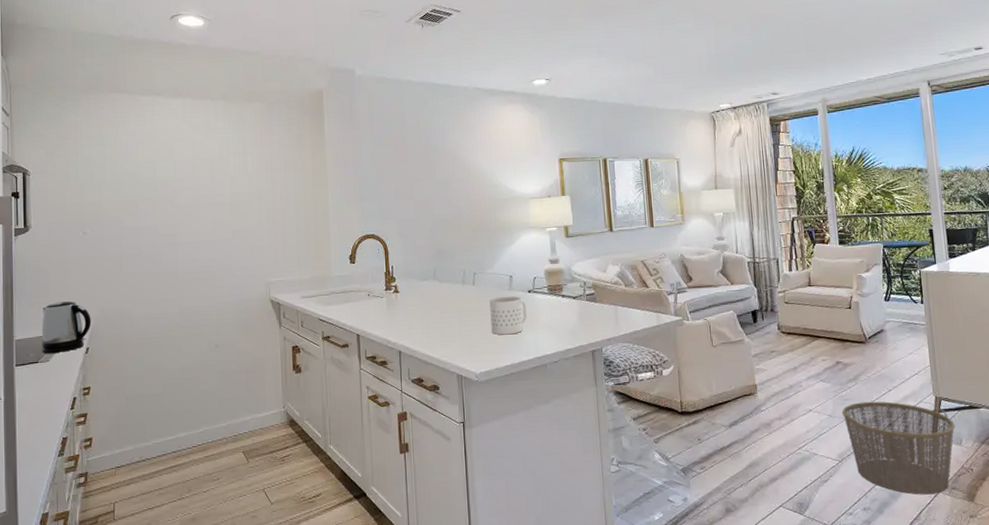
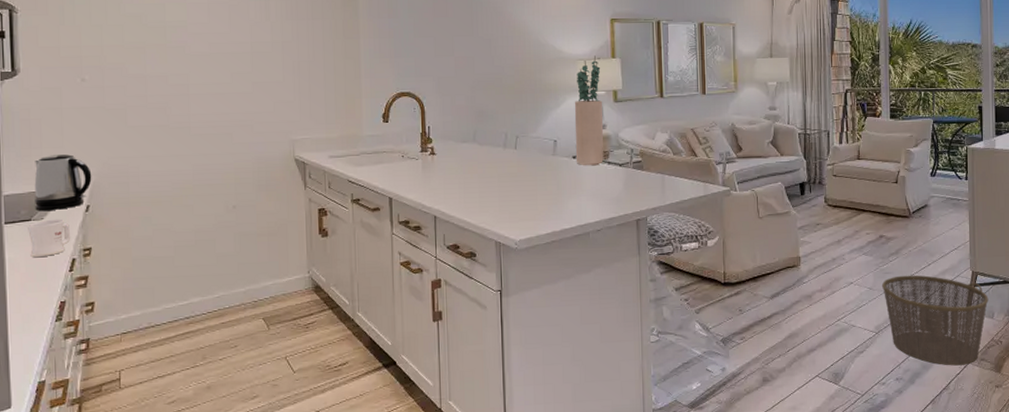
mug: none [34,360,72,397] -> present [26,219,70,258]
mug: present [489,296,528,335] -> none [532,161,571,202]
vase: none [527,194,558,300] -> present [574,55,604,166]

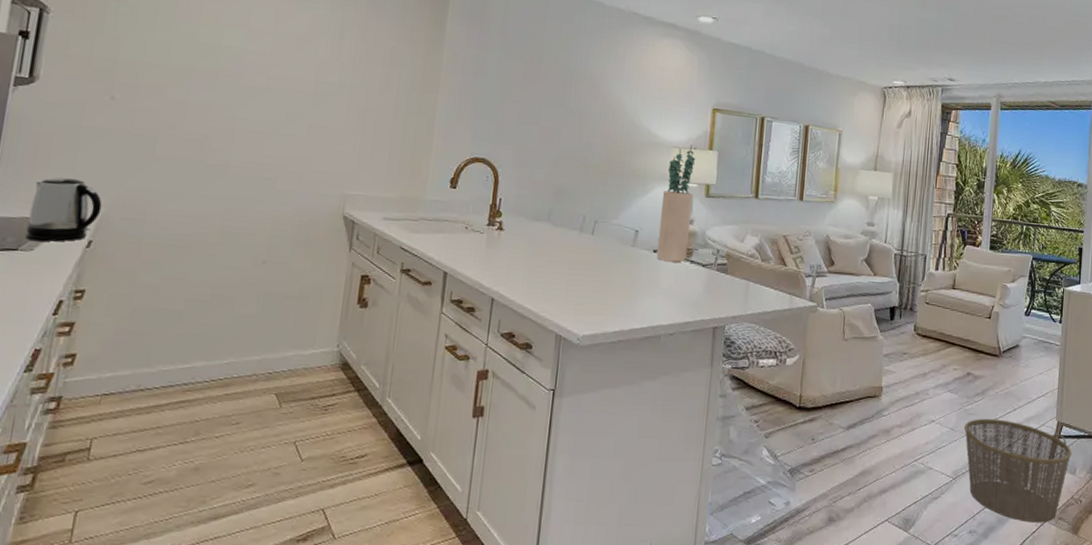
mug: present [26,219,70,258] -> none [8,251,64,295]

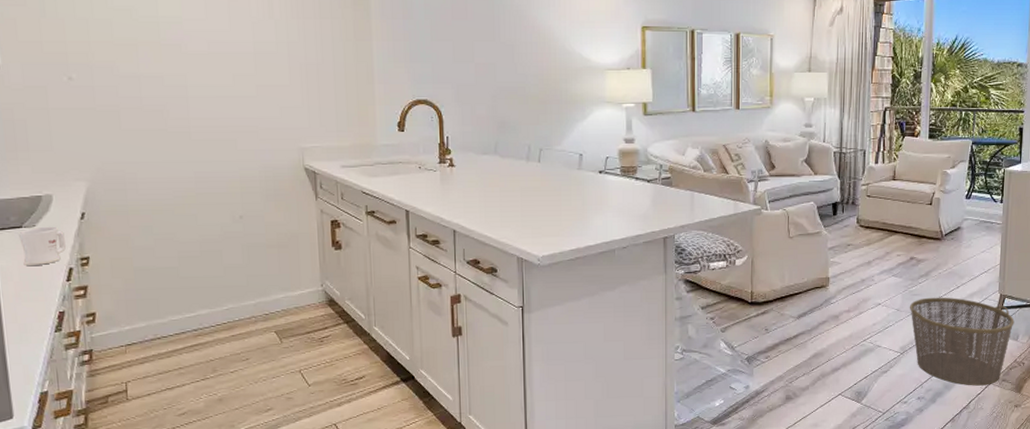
mug: none [8,251,64,295] -> present [17,226,66,267]
kettle: present [25,177,102,242] -> none [22,157,86,217]
vase: present [656,145,696,263] -> none [601,65,632,182]

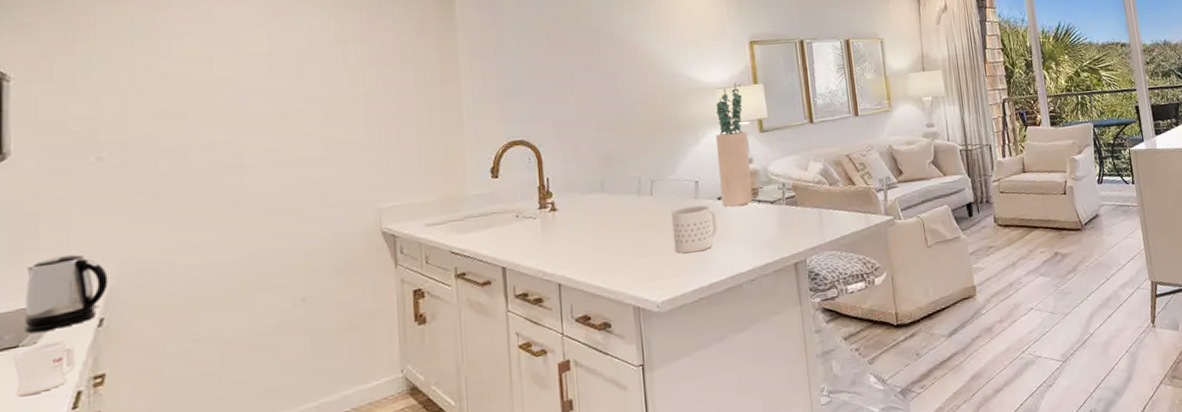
kettle: none [22,157,86,217] -> present [25,254,108,333]
mug: none [556,176,597,218] -> present [671,205,718,254]
vase: none [601,65,632,182] -> present [715,82,753,207]
basket: present [909,297,1015,386] -> none [1062,291,1172,389]

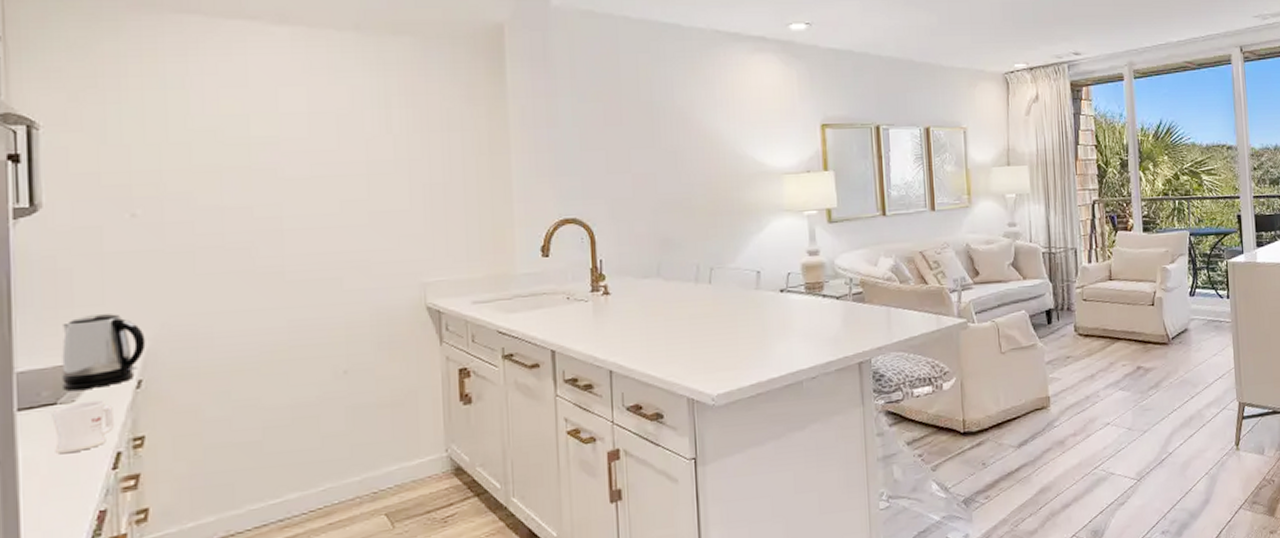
mug: present [671,205,718,254] -> none [730,296,779,347]
vase: present [715,82,753,207] -> none [780,168,817,301]

